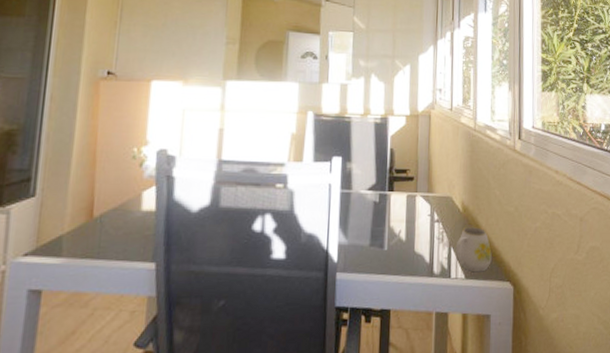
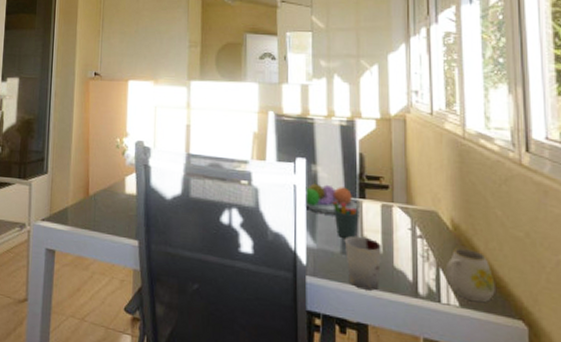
fruit bowl: none [338,178,386,209] -> present [304,180,356,214]
pen holder: none [364,192,389,232] -> present [332,199,360,239]
cup: none [373,227,405,277] -> present [344,235,381,291]

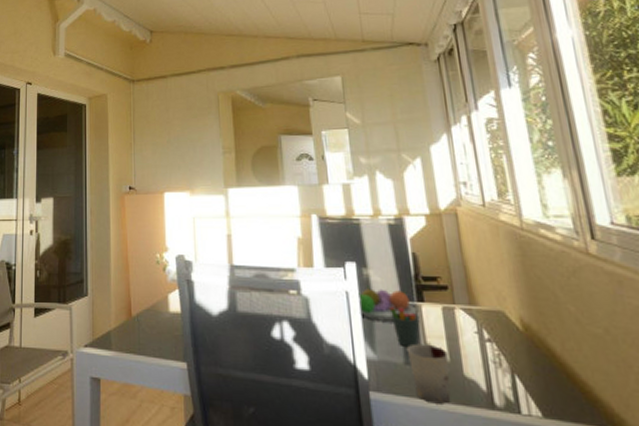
mug: present [445,247,495,303] -> none [521,349,581,412]

